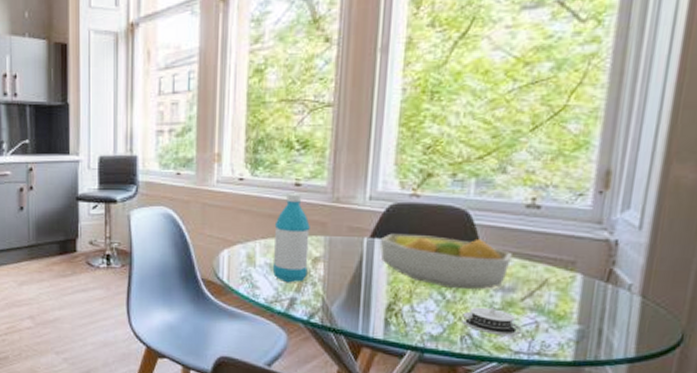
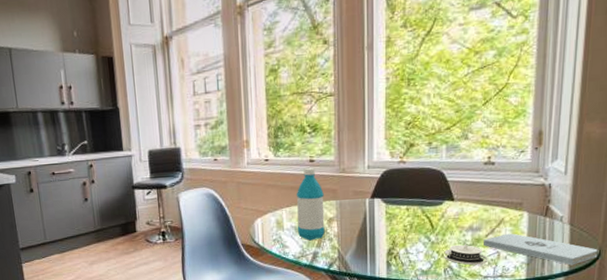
fruit bowl: present [379,233,512,290] -> none [378,191,477,232]
notepad: none [517,299,680,351] -> present [484,233,598,266]

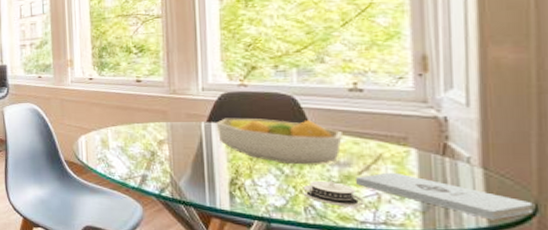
water bottle: present [296,168,325,241] -> none [122,88,155,162]
fruit bowl: none [378,191,477,232] -> present [216,118,342,165]

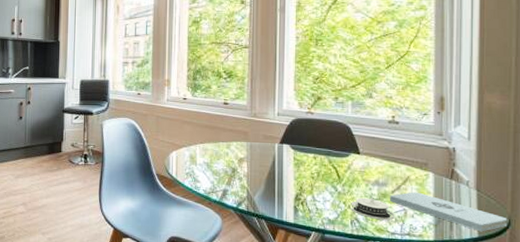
fruit bowl: present [216,118,342,165] -> none [287,141,382,185]

